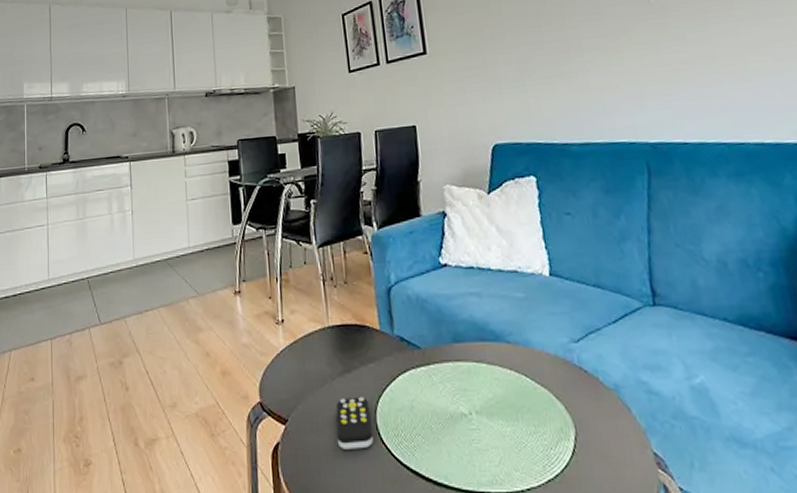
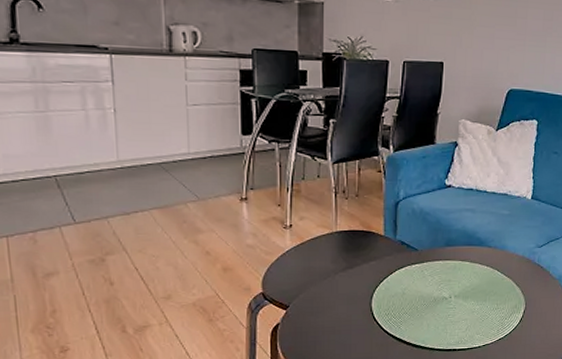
remote control: present [336,396,373,449] -> none [334,287,367,326]

